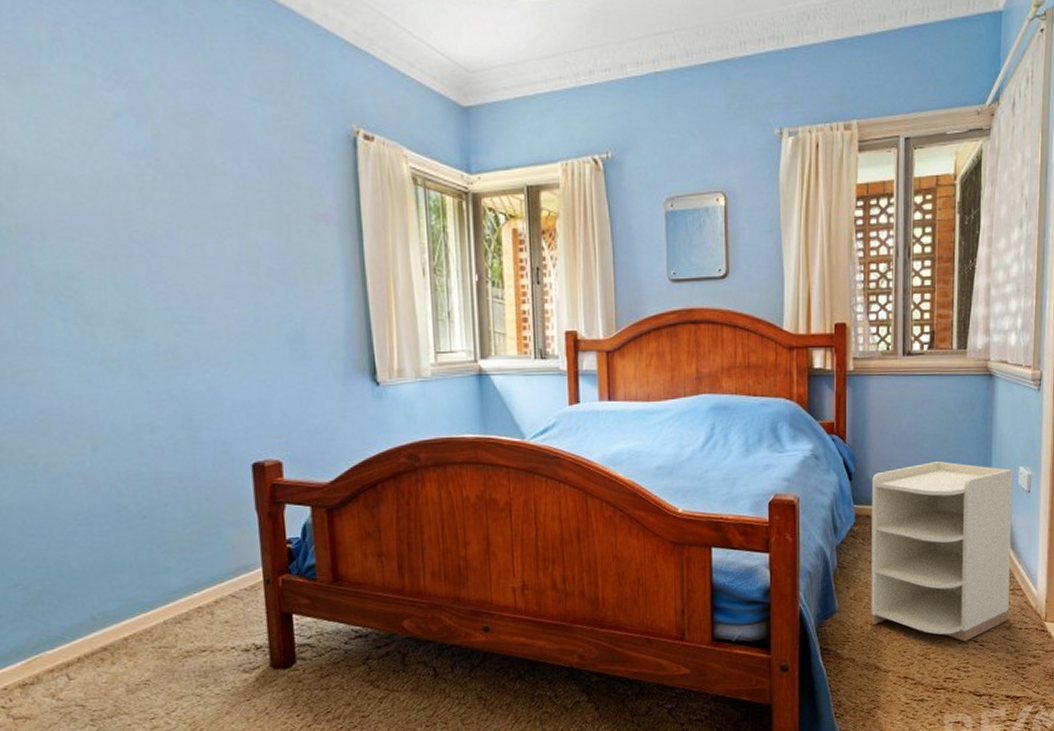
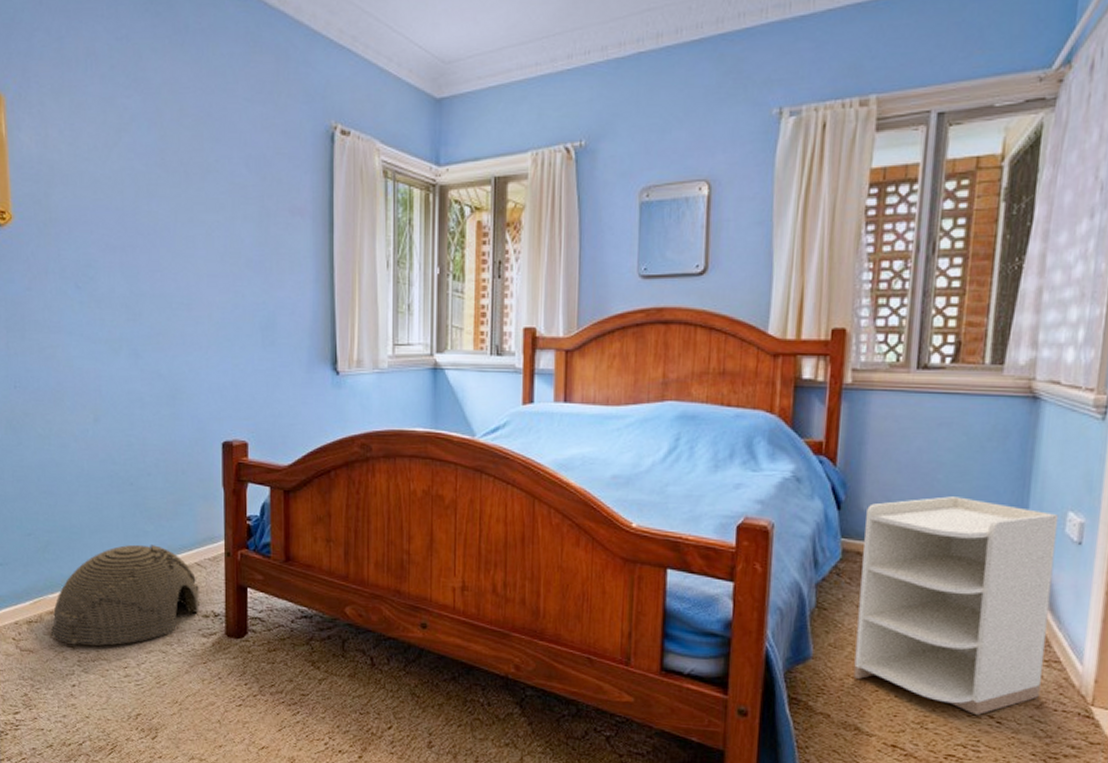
woven basket: none [51,581,239,703] -> present [50,544,201,646]

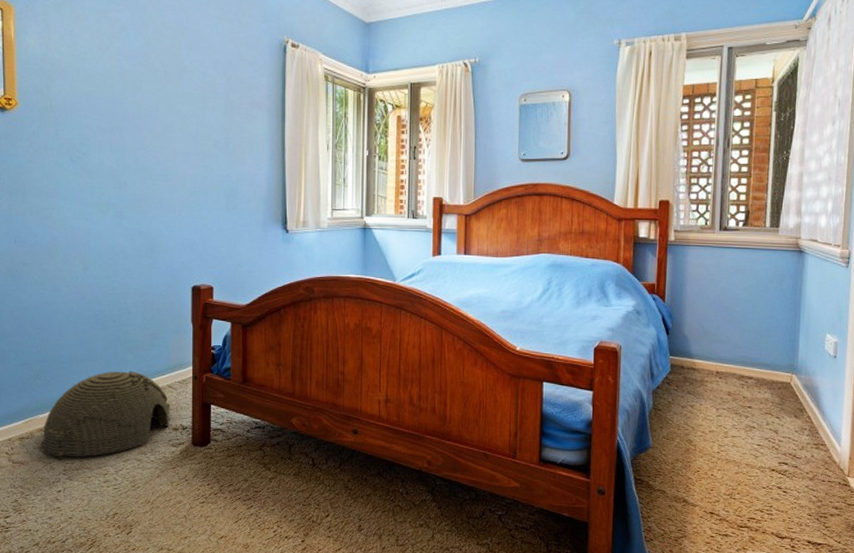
nightstand: present [853,496,1059,716] -> none [681,324,820,487]

